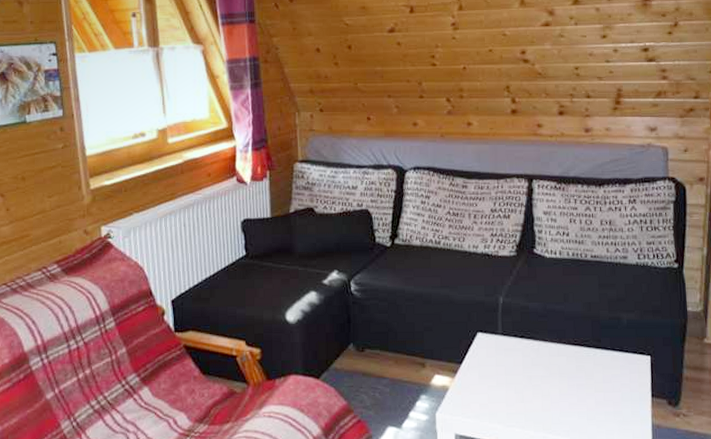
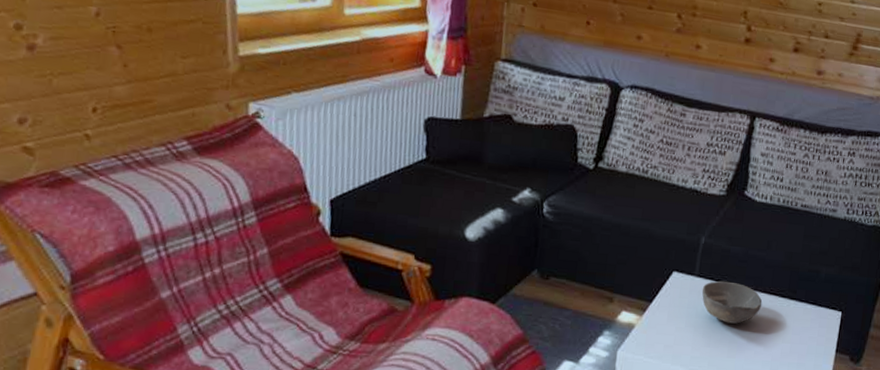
bowl: none [507,337,569,378] -> present [702,280,762,324]

